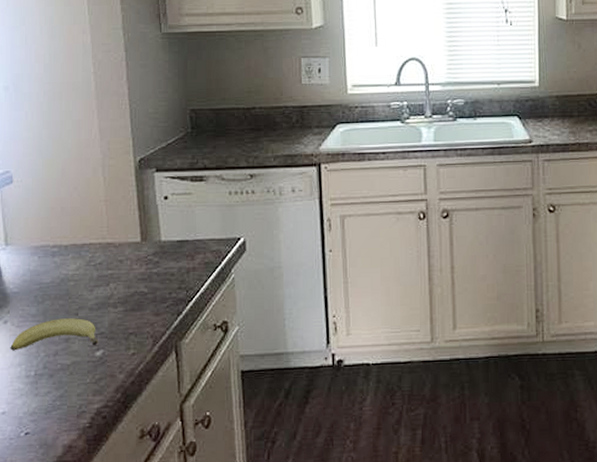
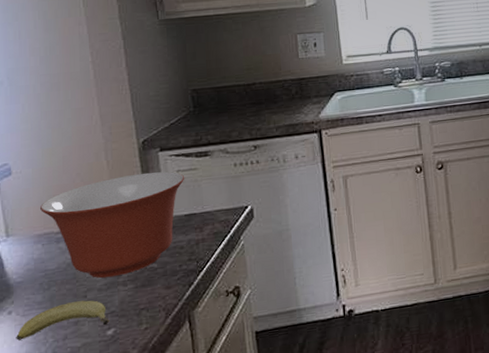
mixing bowl: none [38,193,179,298] -> present [40,171,185,278]

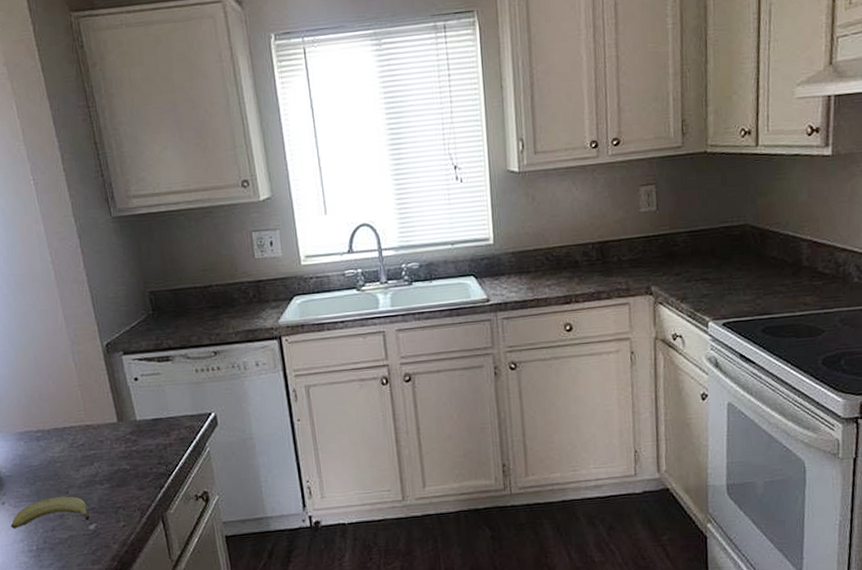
mixing bowl: present [40,171,185,278] -> none [19,375,149,477]

